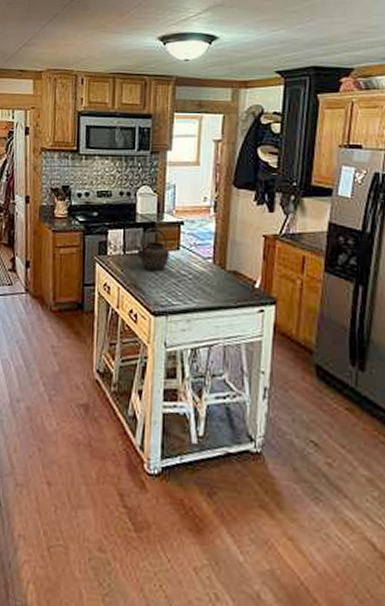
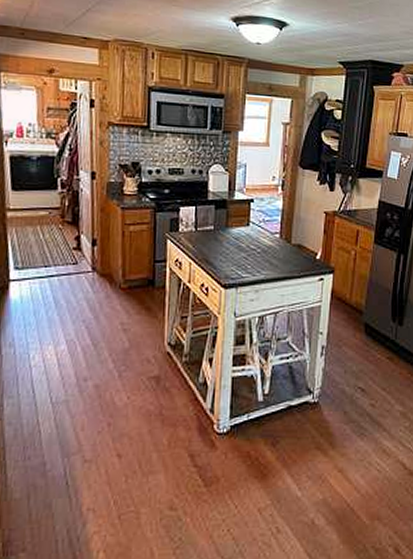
kettle: present [133,227,170,270] -> none [205,205,240,245]

